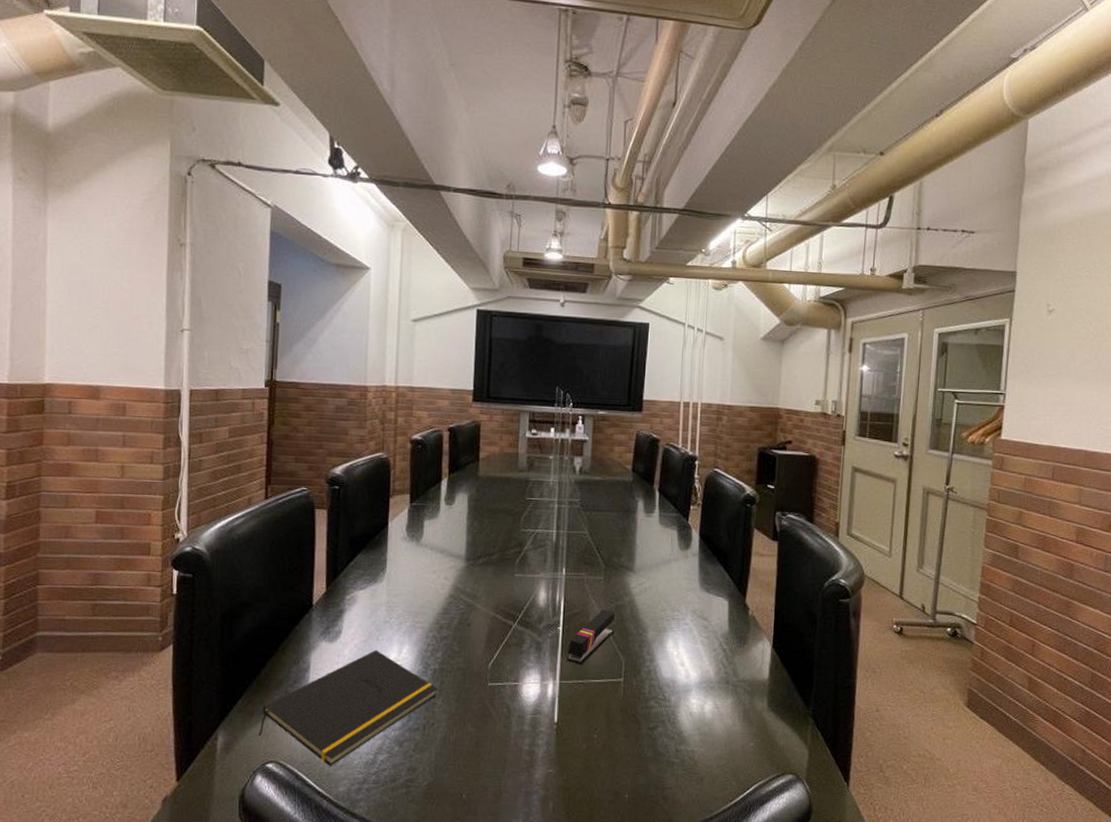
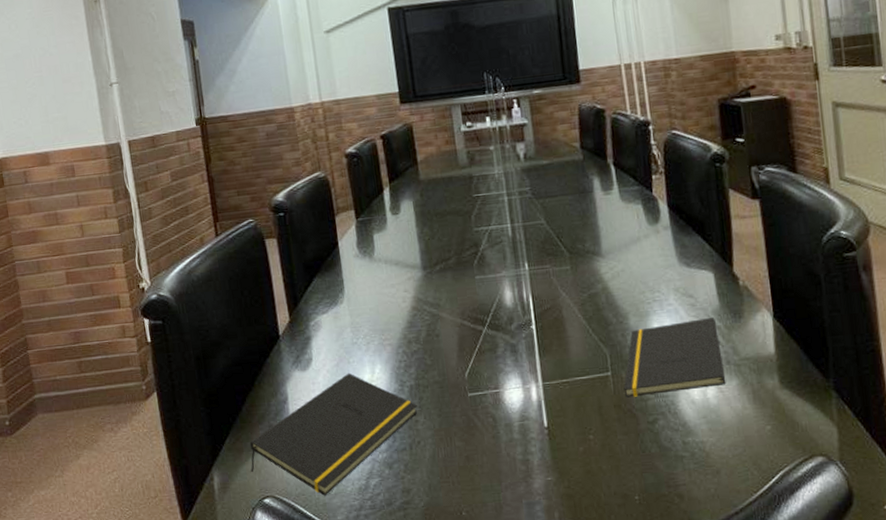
stapler: present [567,609,615,664] -> none [545,300,593,363]
notepad: none [632,640,723,704] -> present [623,317,726,398]

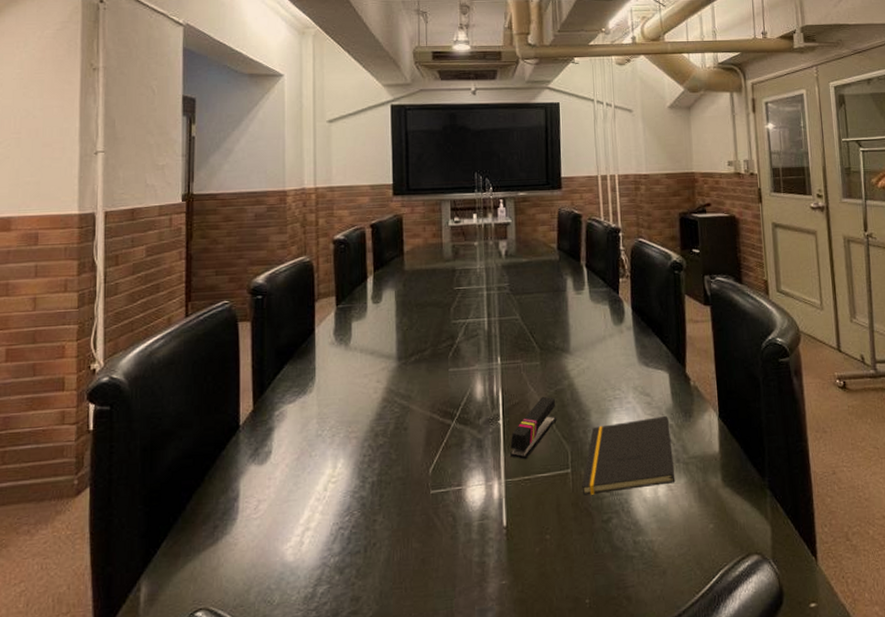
notepad: present [250,373,417,496] -> none [186,467,377,607]
stapler: none [545,300,593,363] -> present [510,396,557,459]

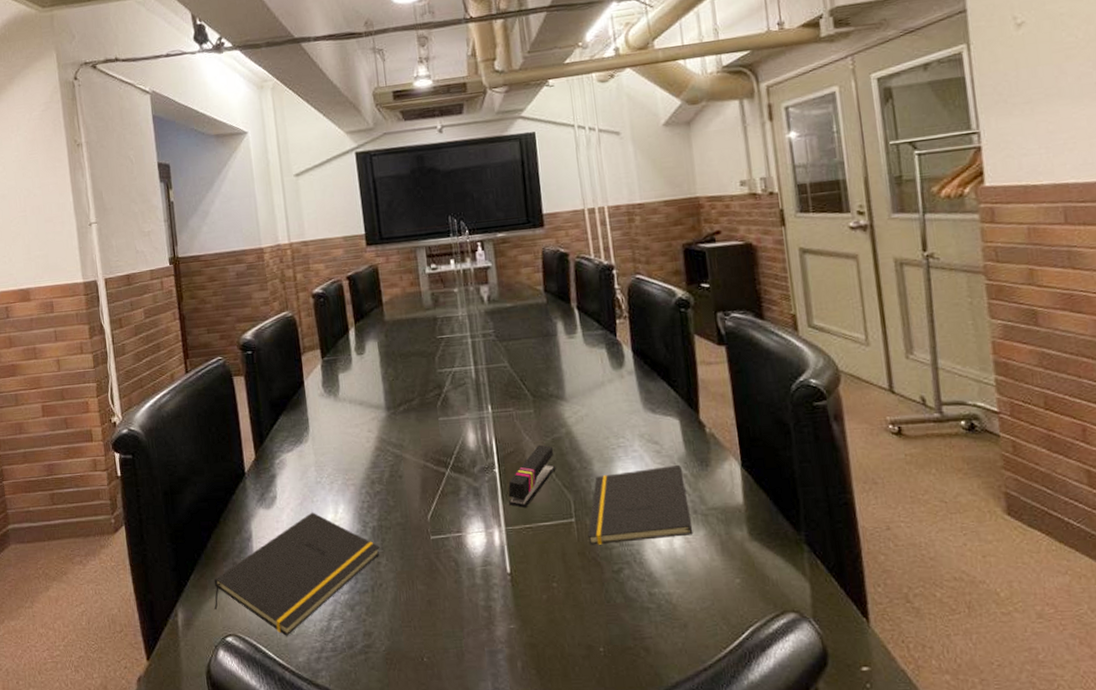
notepad: none [186,467,377,607] -> present [214,512,380,636]

